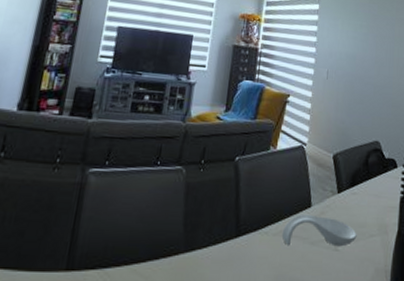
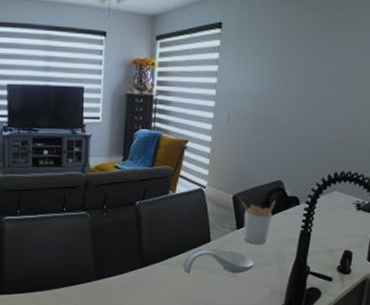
utensil holder: none [342,162,375,212] -> present [242,200,276,245]

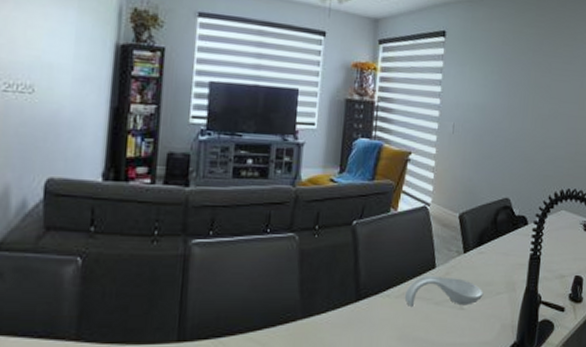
utensil holder: present [242,200,276,245] -> none [469,219,504,271]

